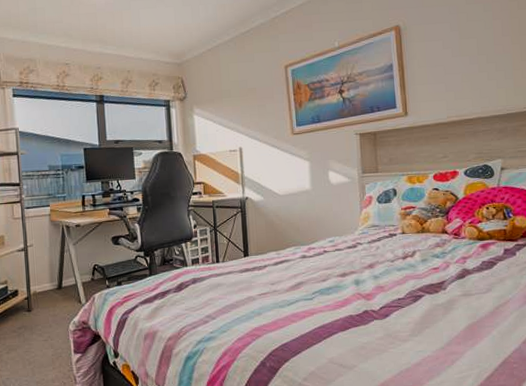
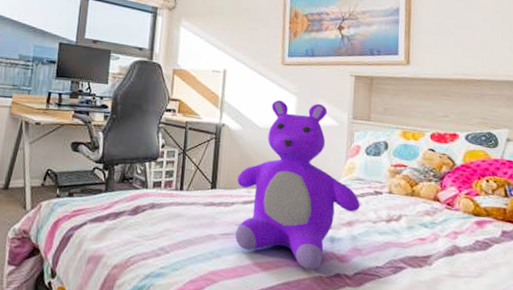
stuffed bear: none [266,164,378,312] -> present [235,100,360,271]

